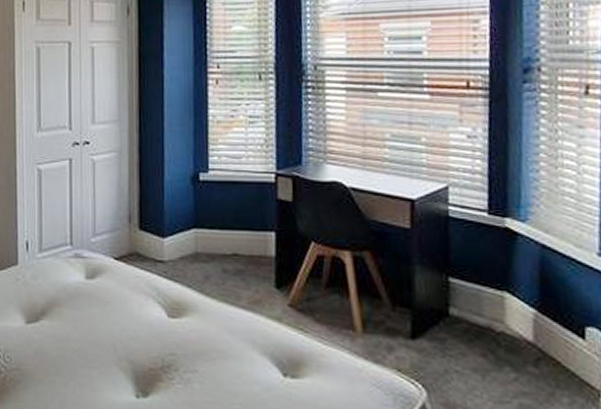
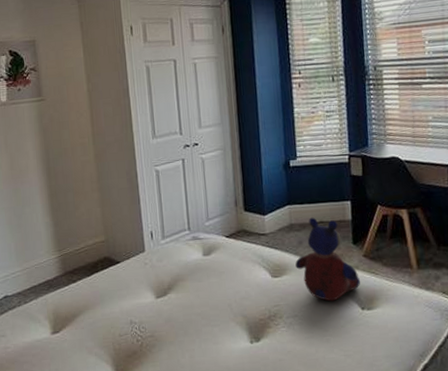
stuffed bear: none [199,247,284,360] -> present [295,217,361,302]

